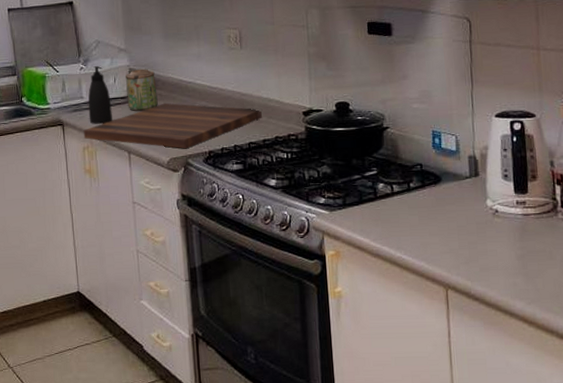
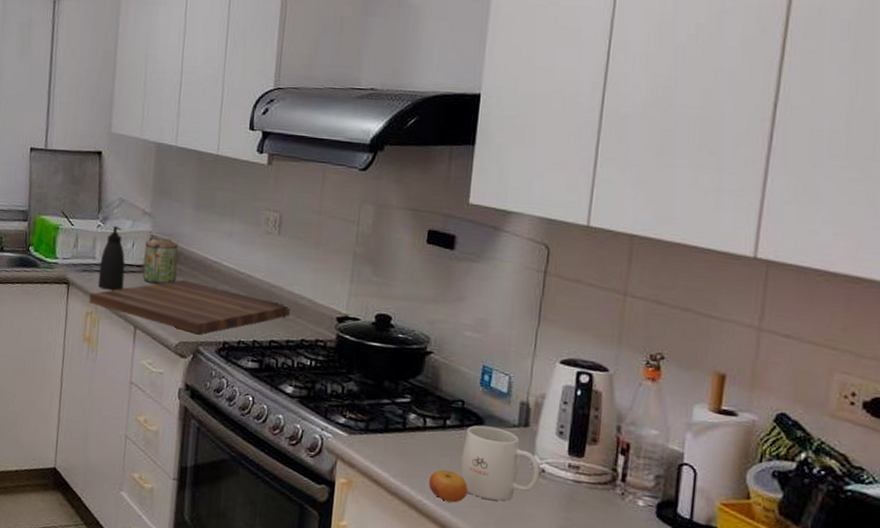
fruit: none [404,227,438,253] -> present [429,470,468,503]
mug: none [426,181,495,244] -> present [460,425,540,501]

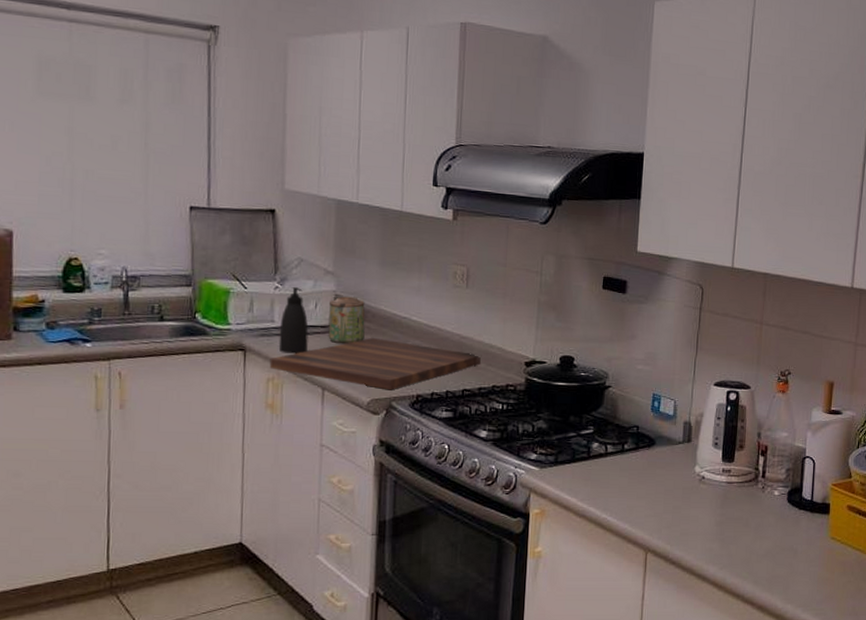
fruit: present [429,470,468,503] -> none [611,489,644,516]
mug: present [460,425,540,501] -> none [637,445,701,508]

